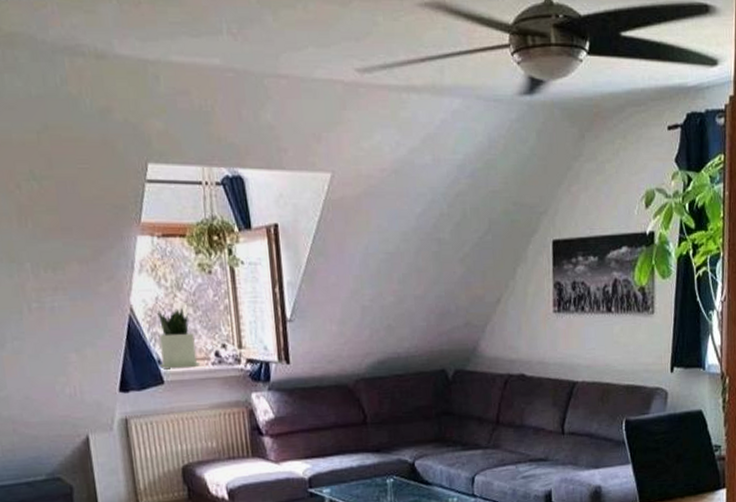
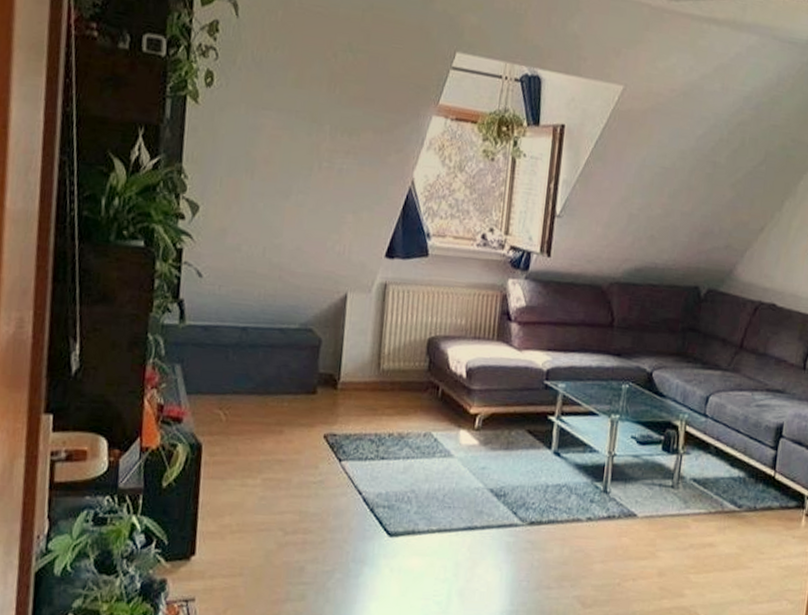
planter: present [157,308,201,370] -> none [427,186,467,246]

